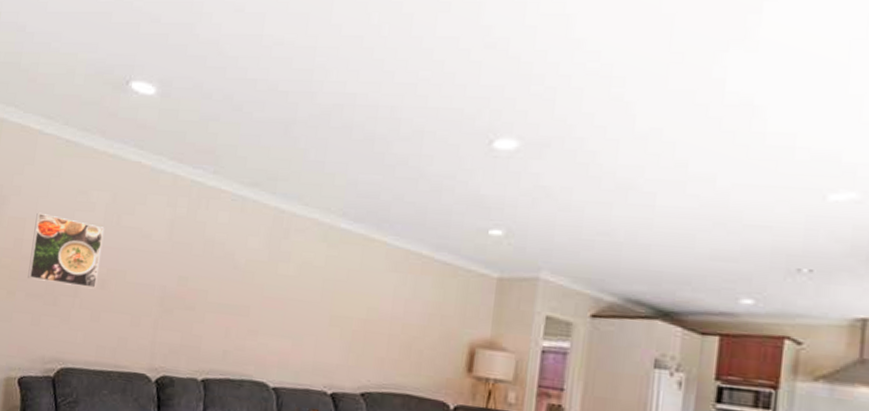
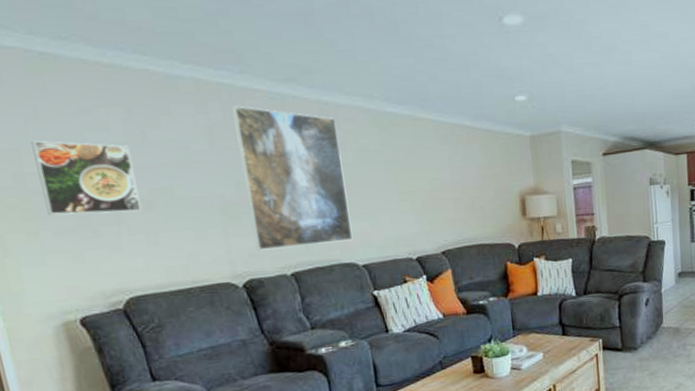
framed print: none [178,203,287,358] -> present [232,105,353,251]

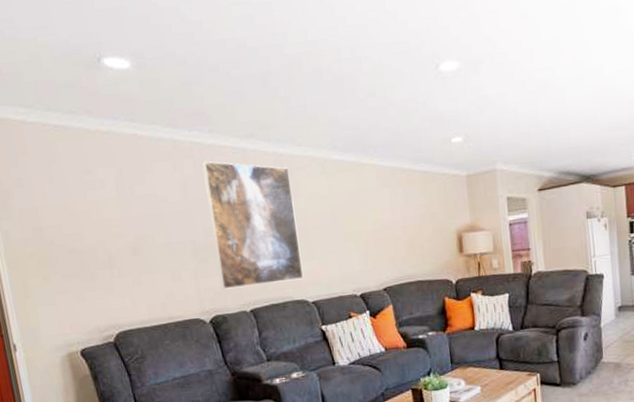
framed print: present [31,140,141,216] -> none [47,199,129,262]

